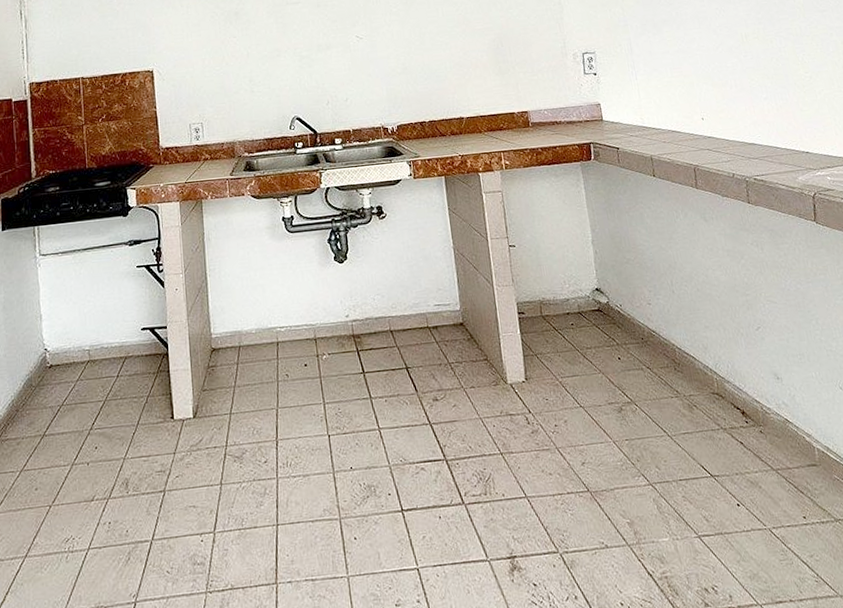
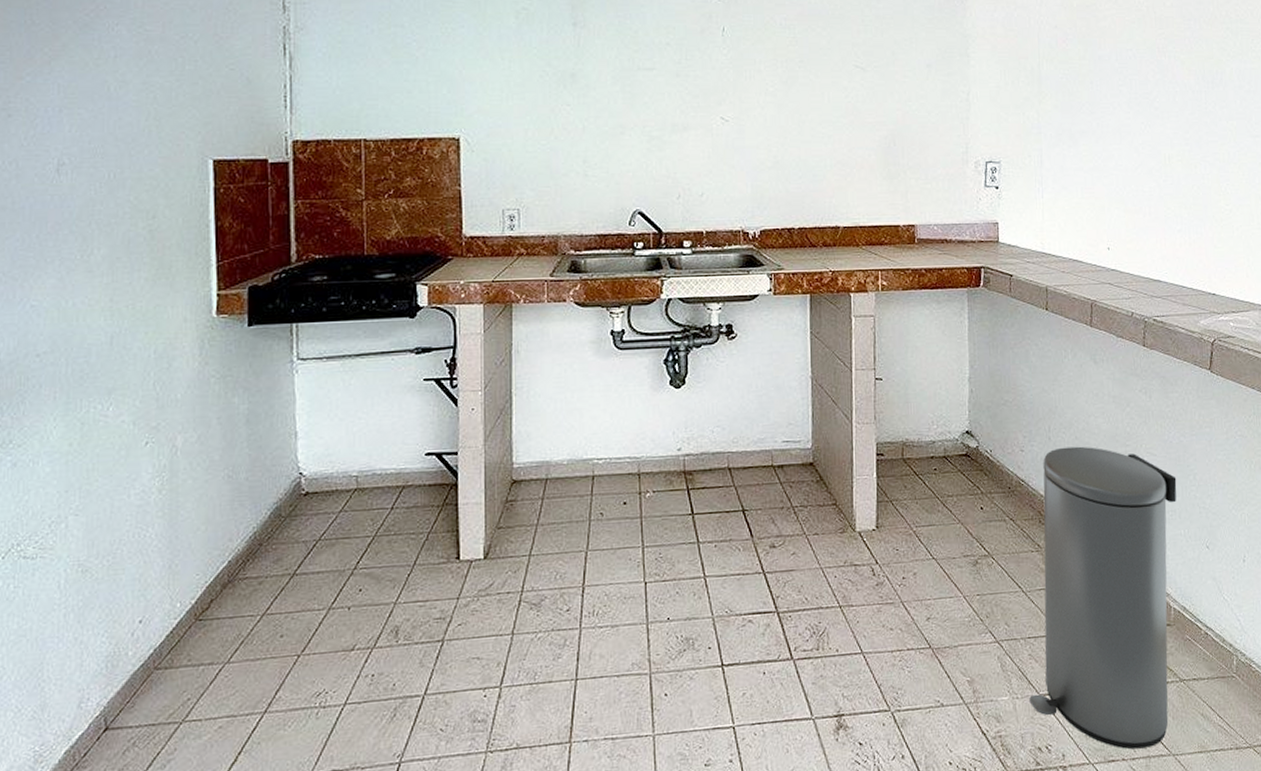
pedal bin: none [670,297,830,591] -> present [1029,446,1177,750]

